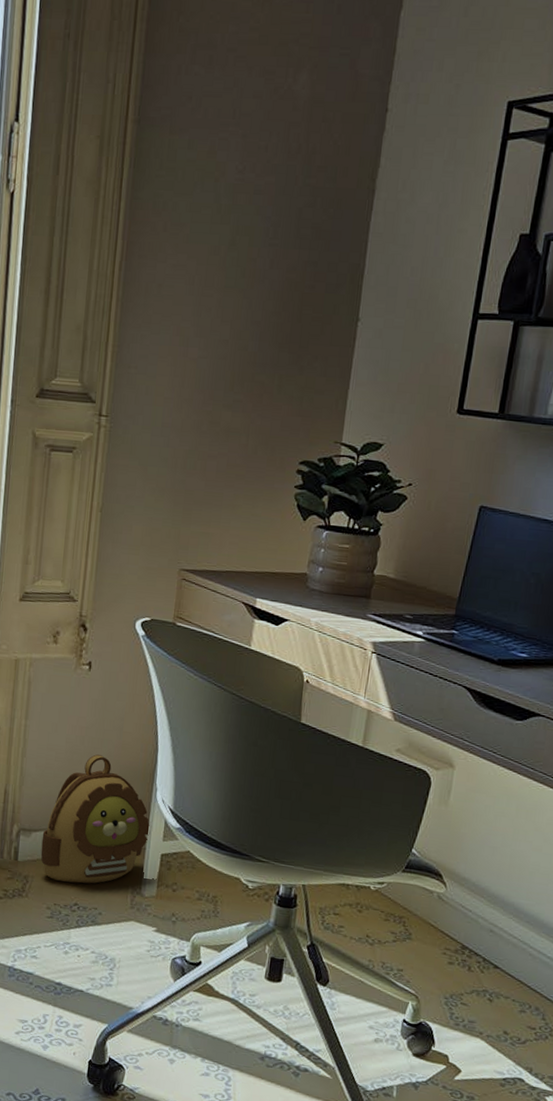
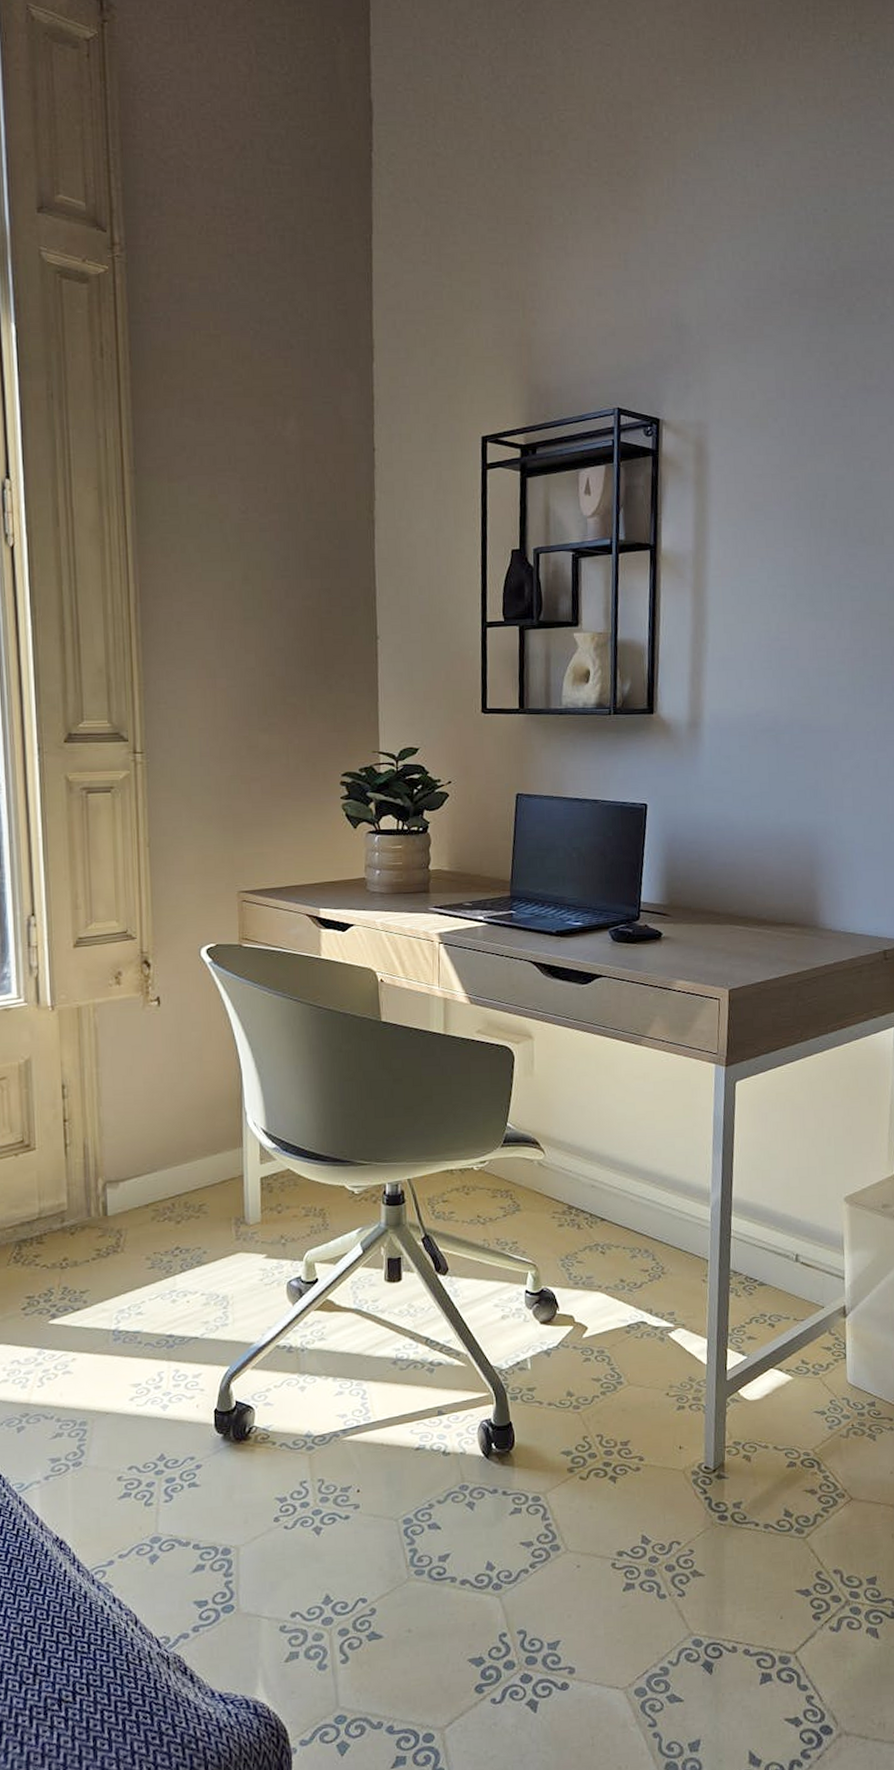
backpack: present [40,754,151,884] -> none [131,1089,246,1228]

